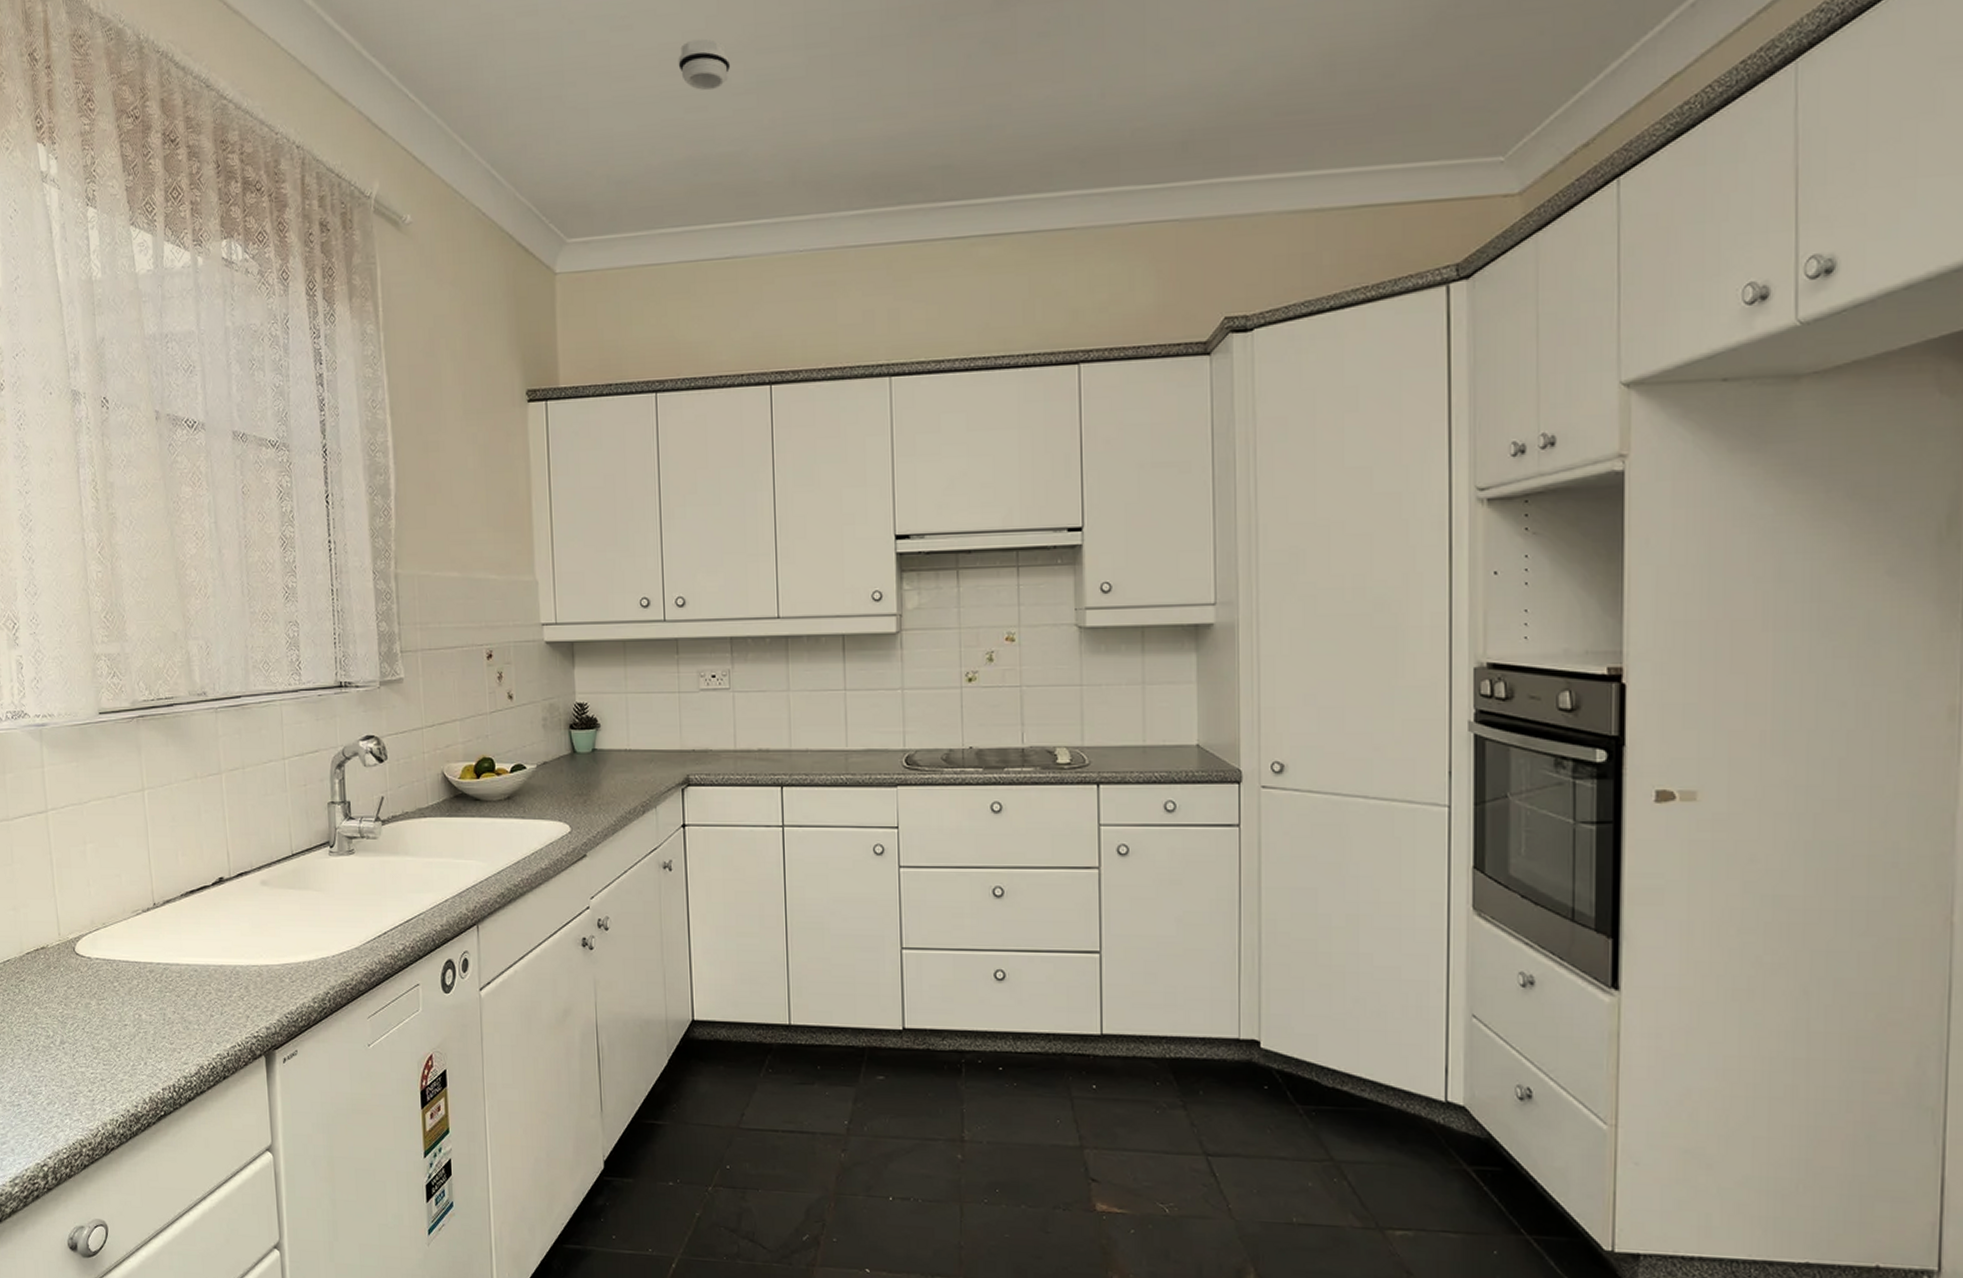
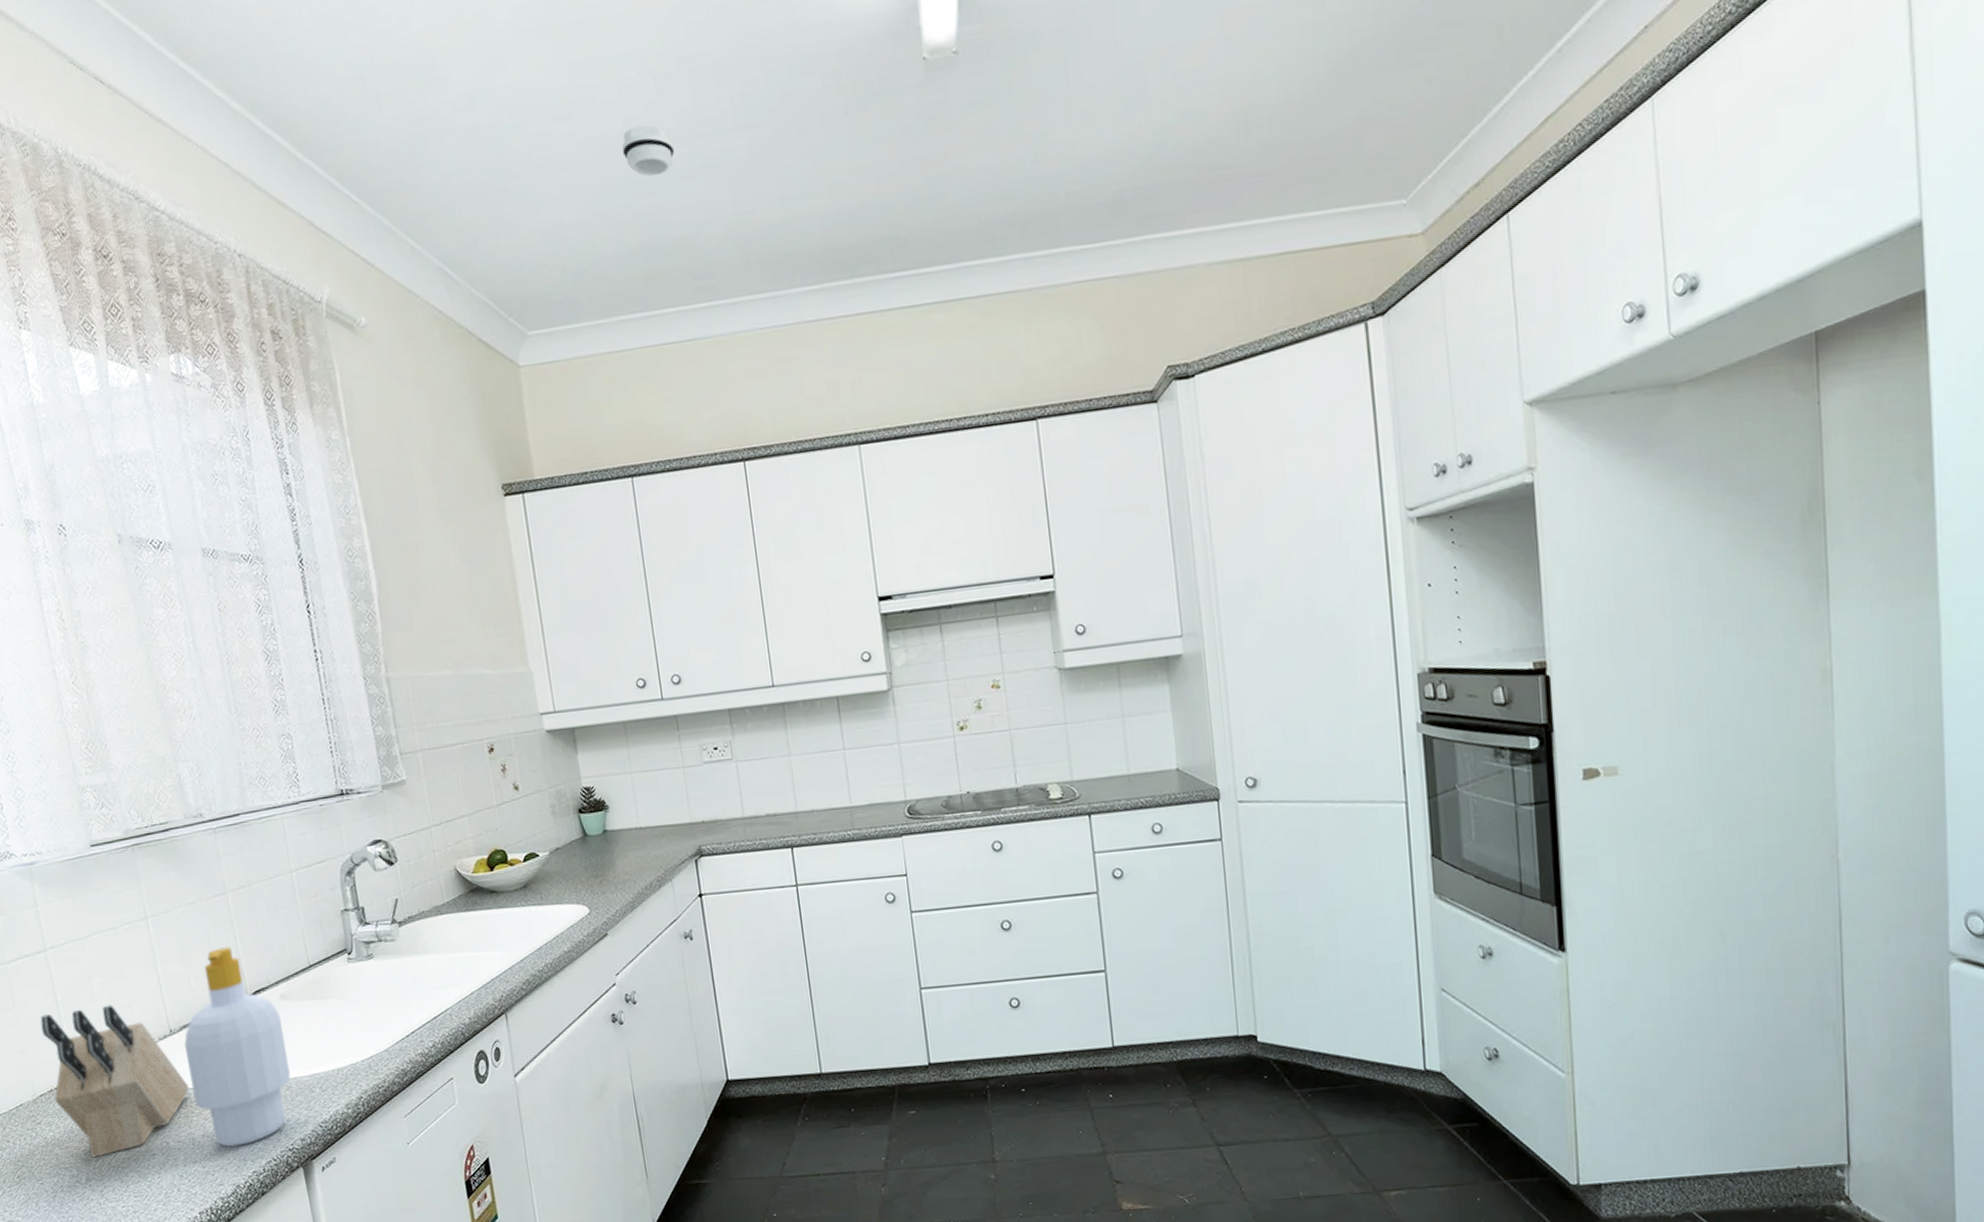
knife block: none [34,872,166,1021] -> present [40,1005,190,1158]
soap bottle: none [165,826,264,1027] -> present [184,946,291,1147]

